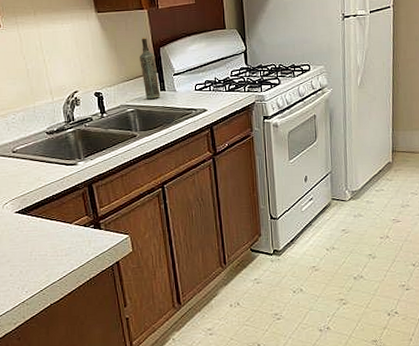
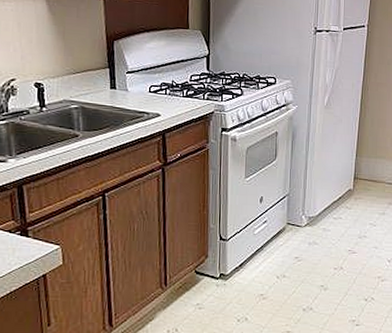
bottle: present [140,37,160,99] -> none [90,27,110,97]

